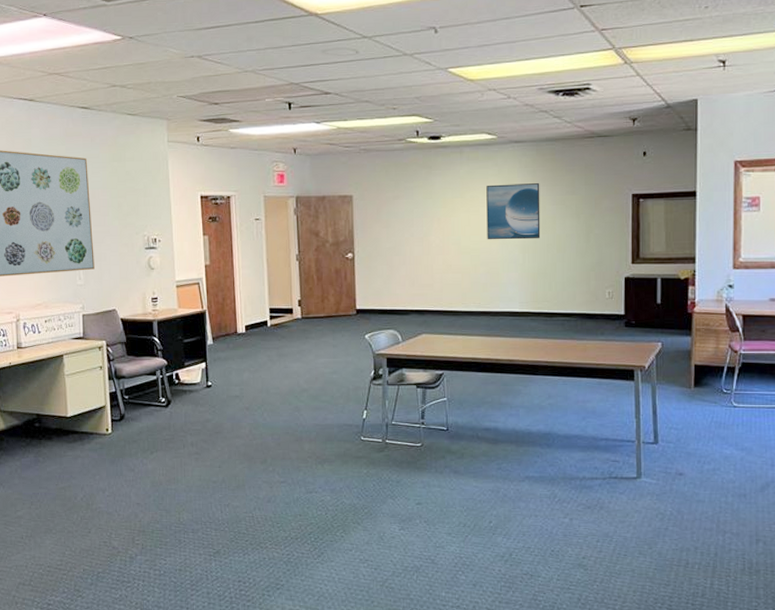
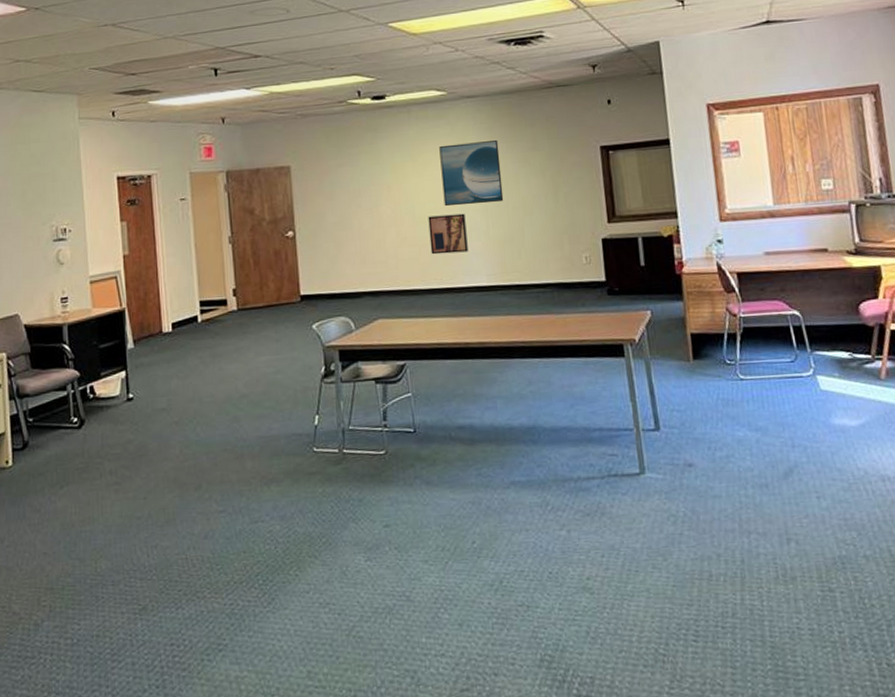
wall art: none [472,247,505,282] -> present [428,213,468,255]

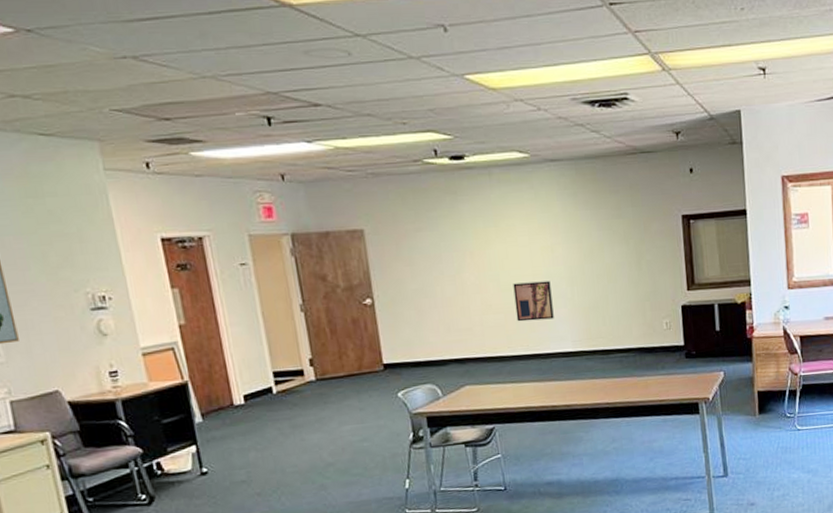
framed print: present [439,140,504,207] -> none [523,207,589,274]

